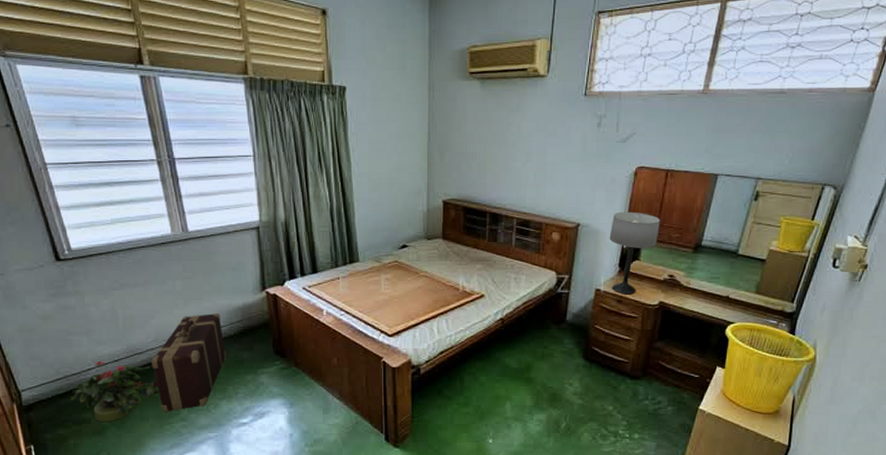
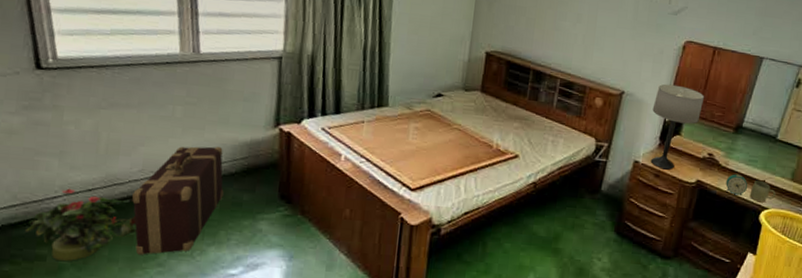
alarm clock: none [689,292,712,313] -> present [726,174,748,196]
mug: none [714,296,741,318] -> present [749,180,776,203]

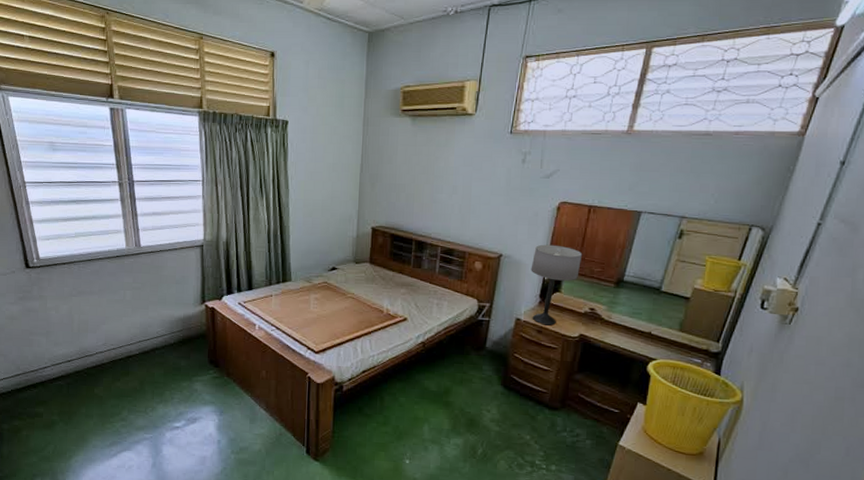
potted plant: present [25,188,138,262] -> none [27,360,105,418]
suitcase: present [132,146,224,255] -> none [99,322,166,412]
alarm clock: present [726,174,748,196] -> none [610,327,633,348]
mug: present [749,180,776,203] -> none [635,332,663,354]

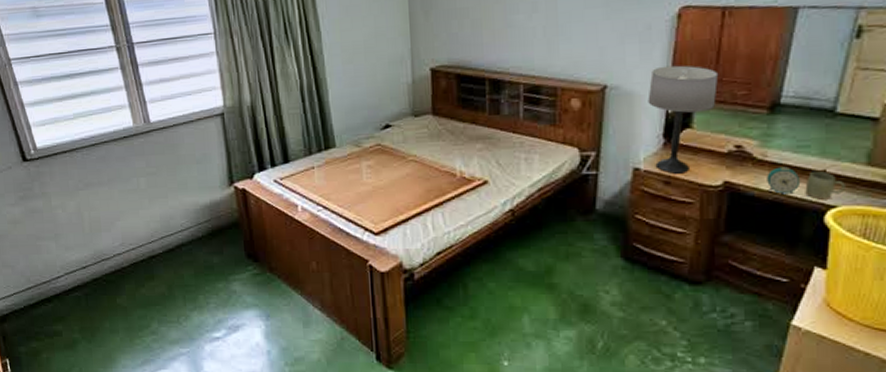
alarm clock: none [610,327,633,348] -> present [767,167,801,194]
mug: none [635,332,663,354] -> present [805,170,845,200]

